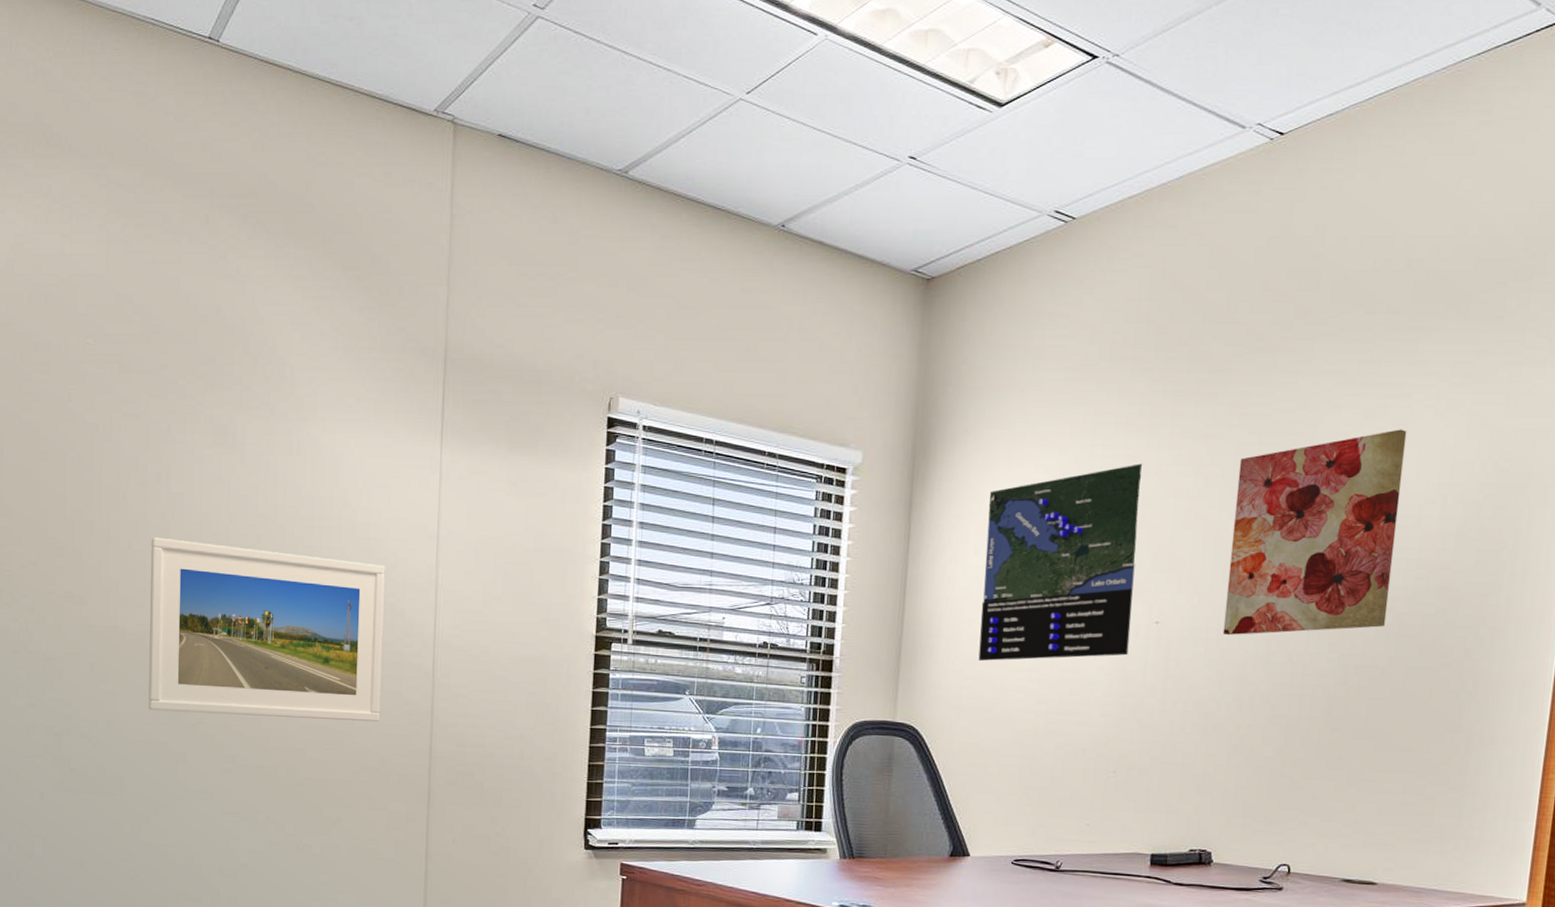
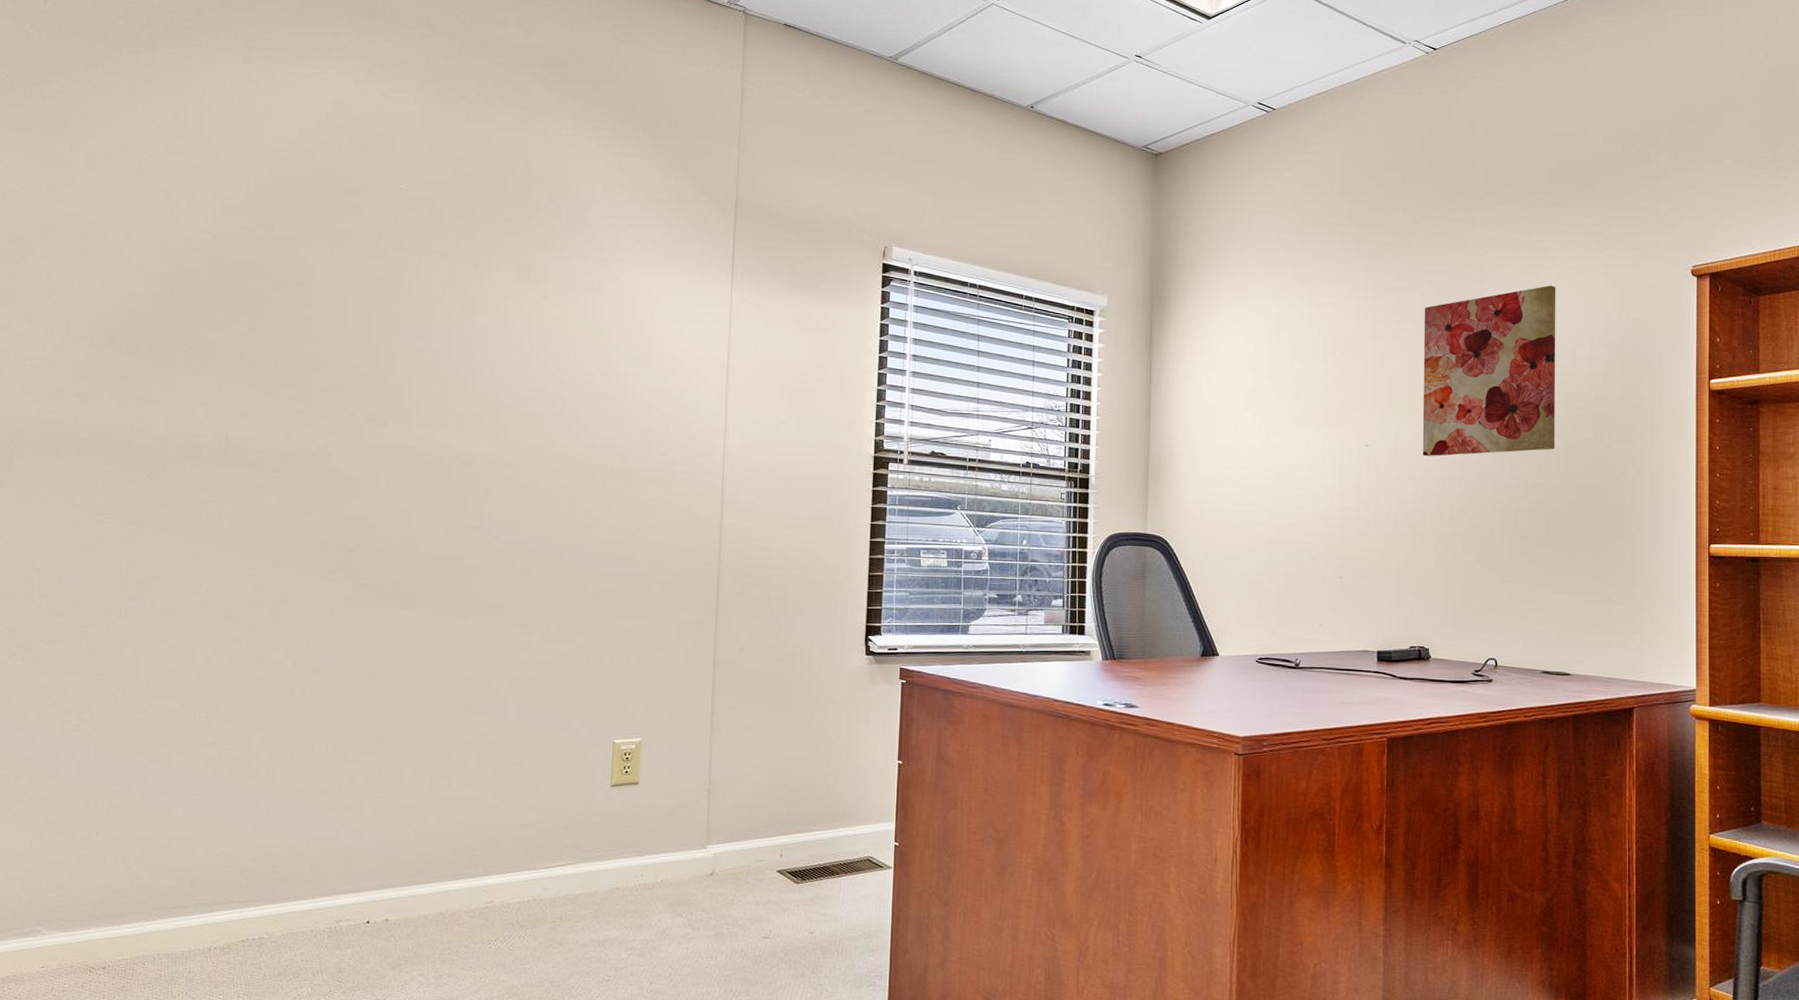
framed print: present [148,537,385,722] -> none [444,364,678,537]
map: present [978,463,1143,662] -> none [1216,310,1345,480]

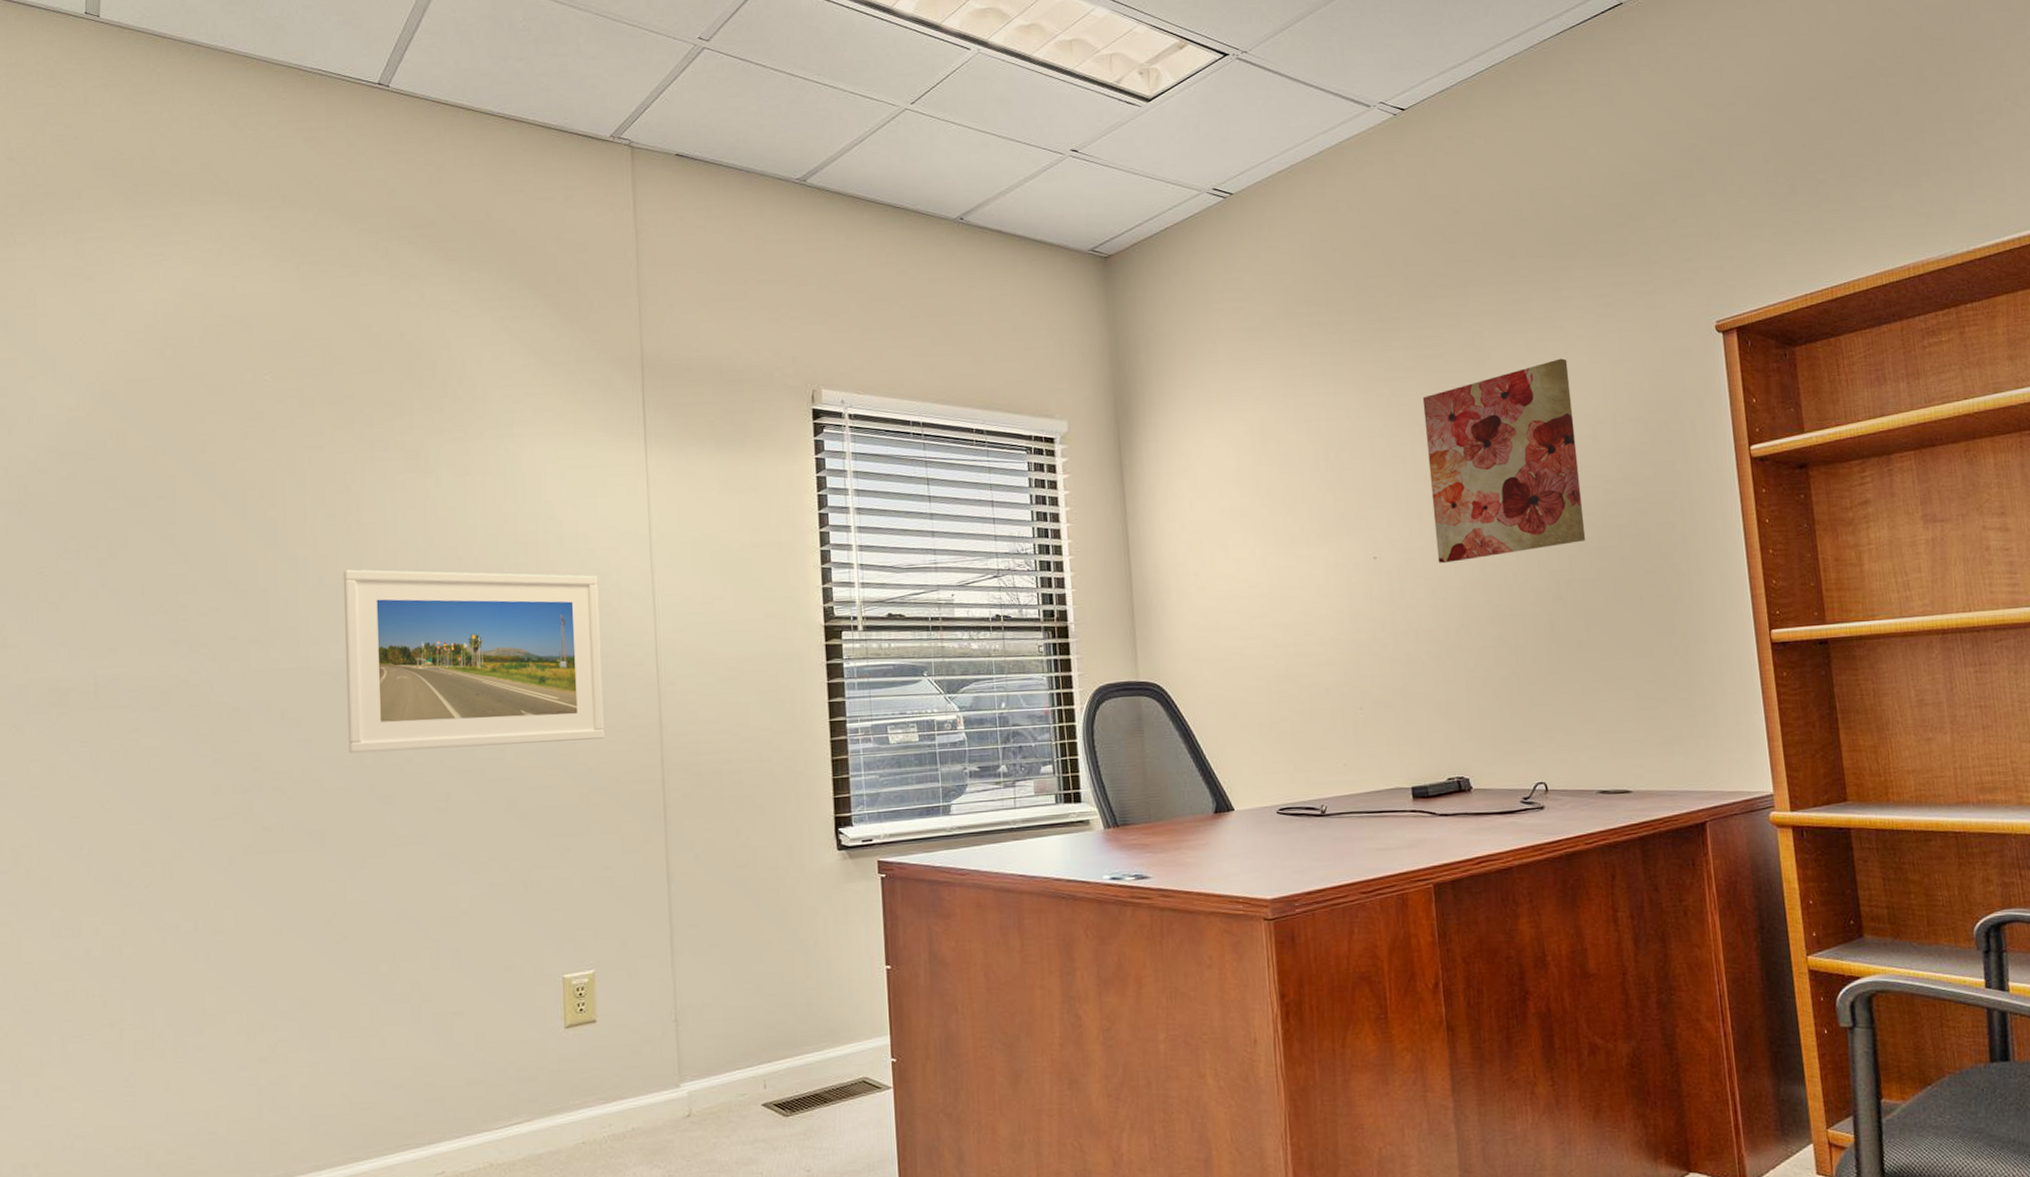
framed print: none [444,364,678,537] -> present [343,569,605,754]

